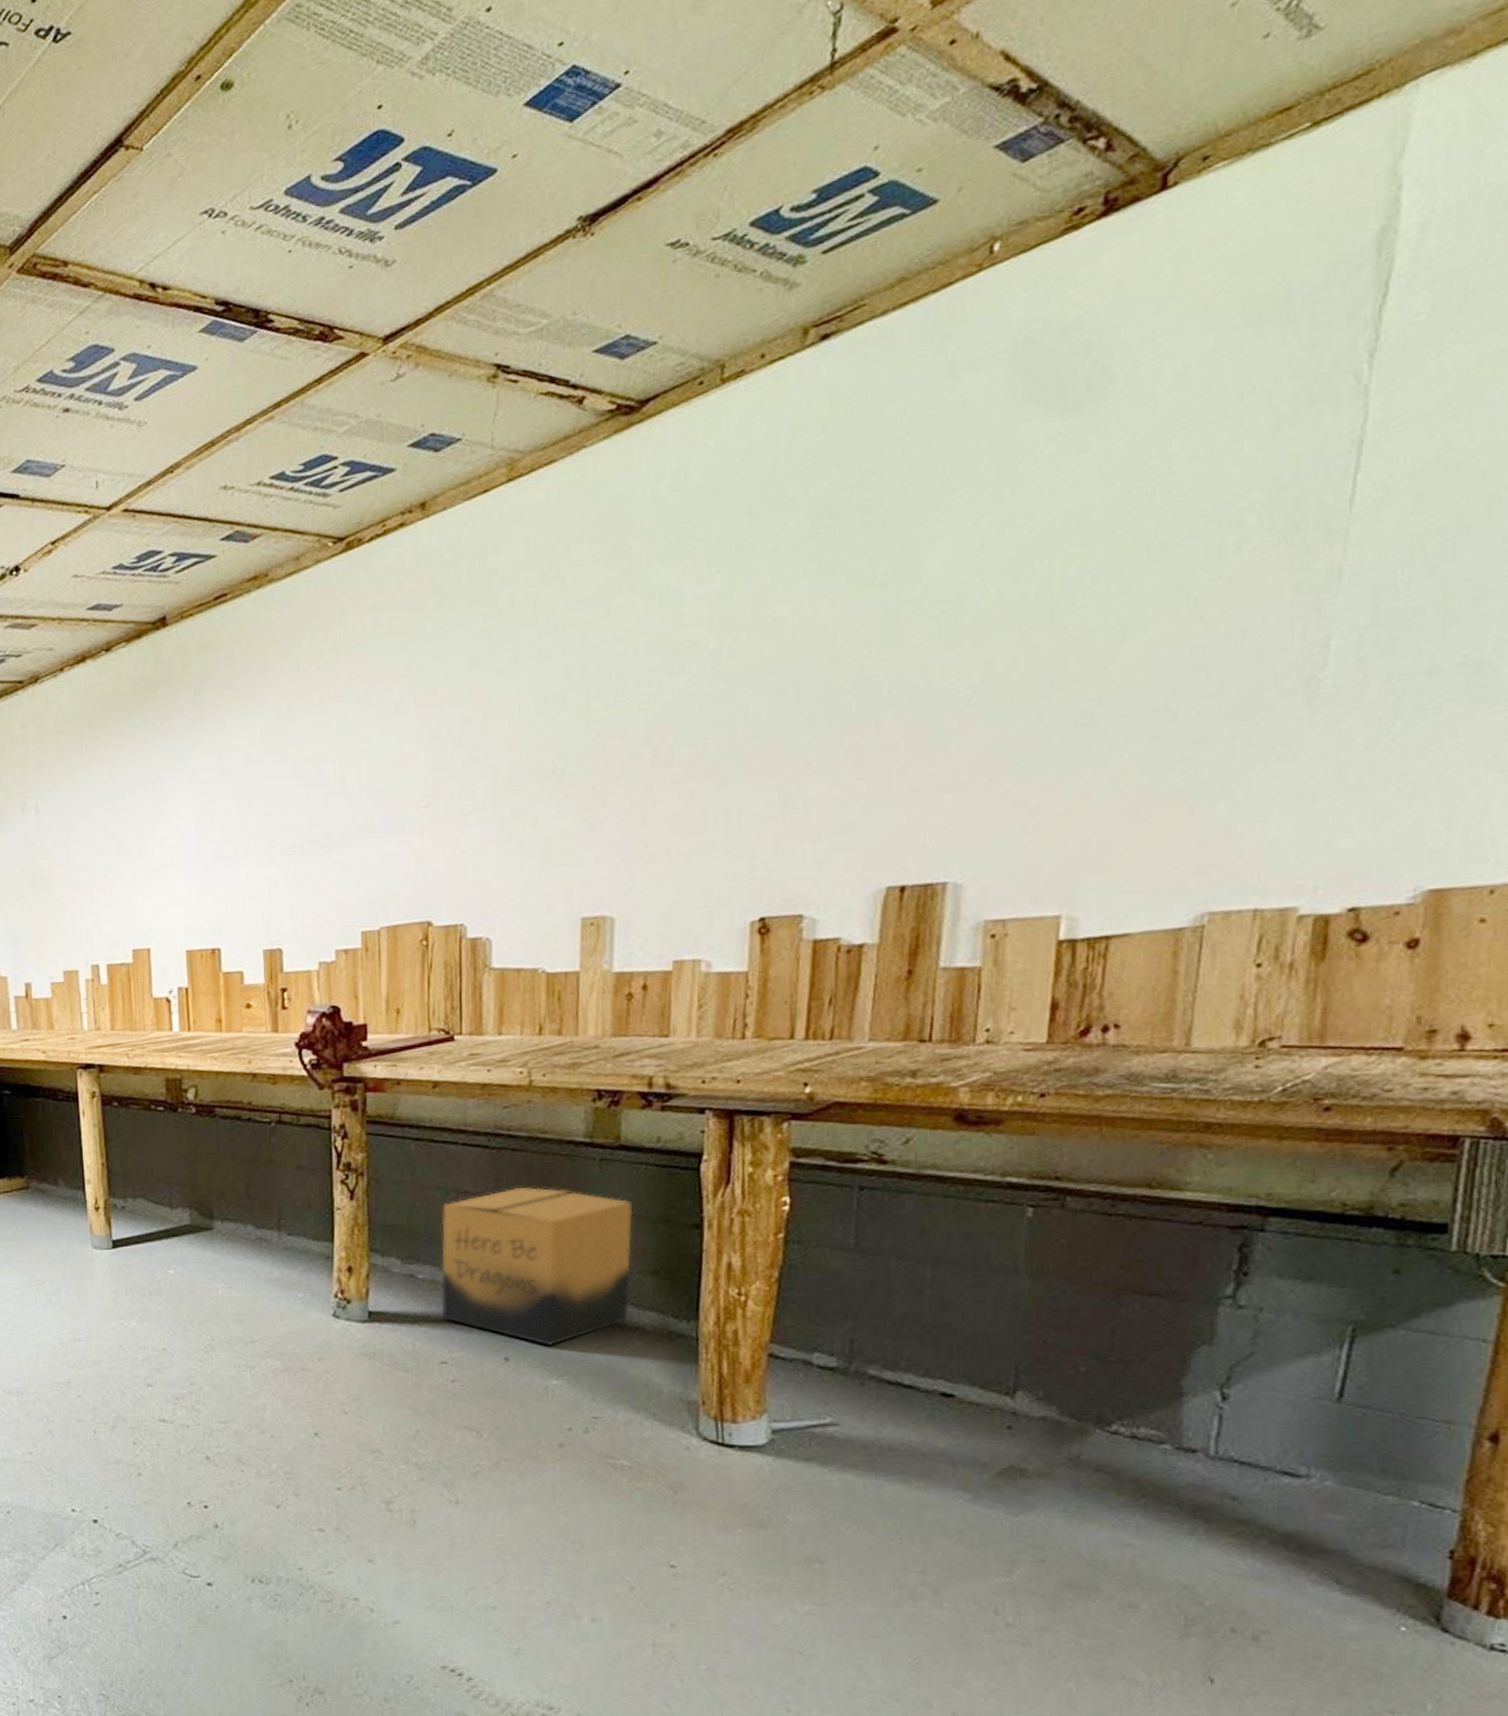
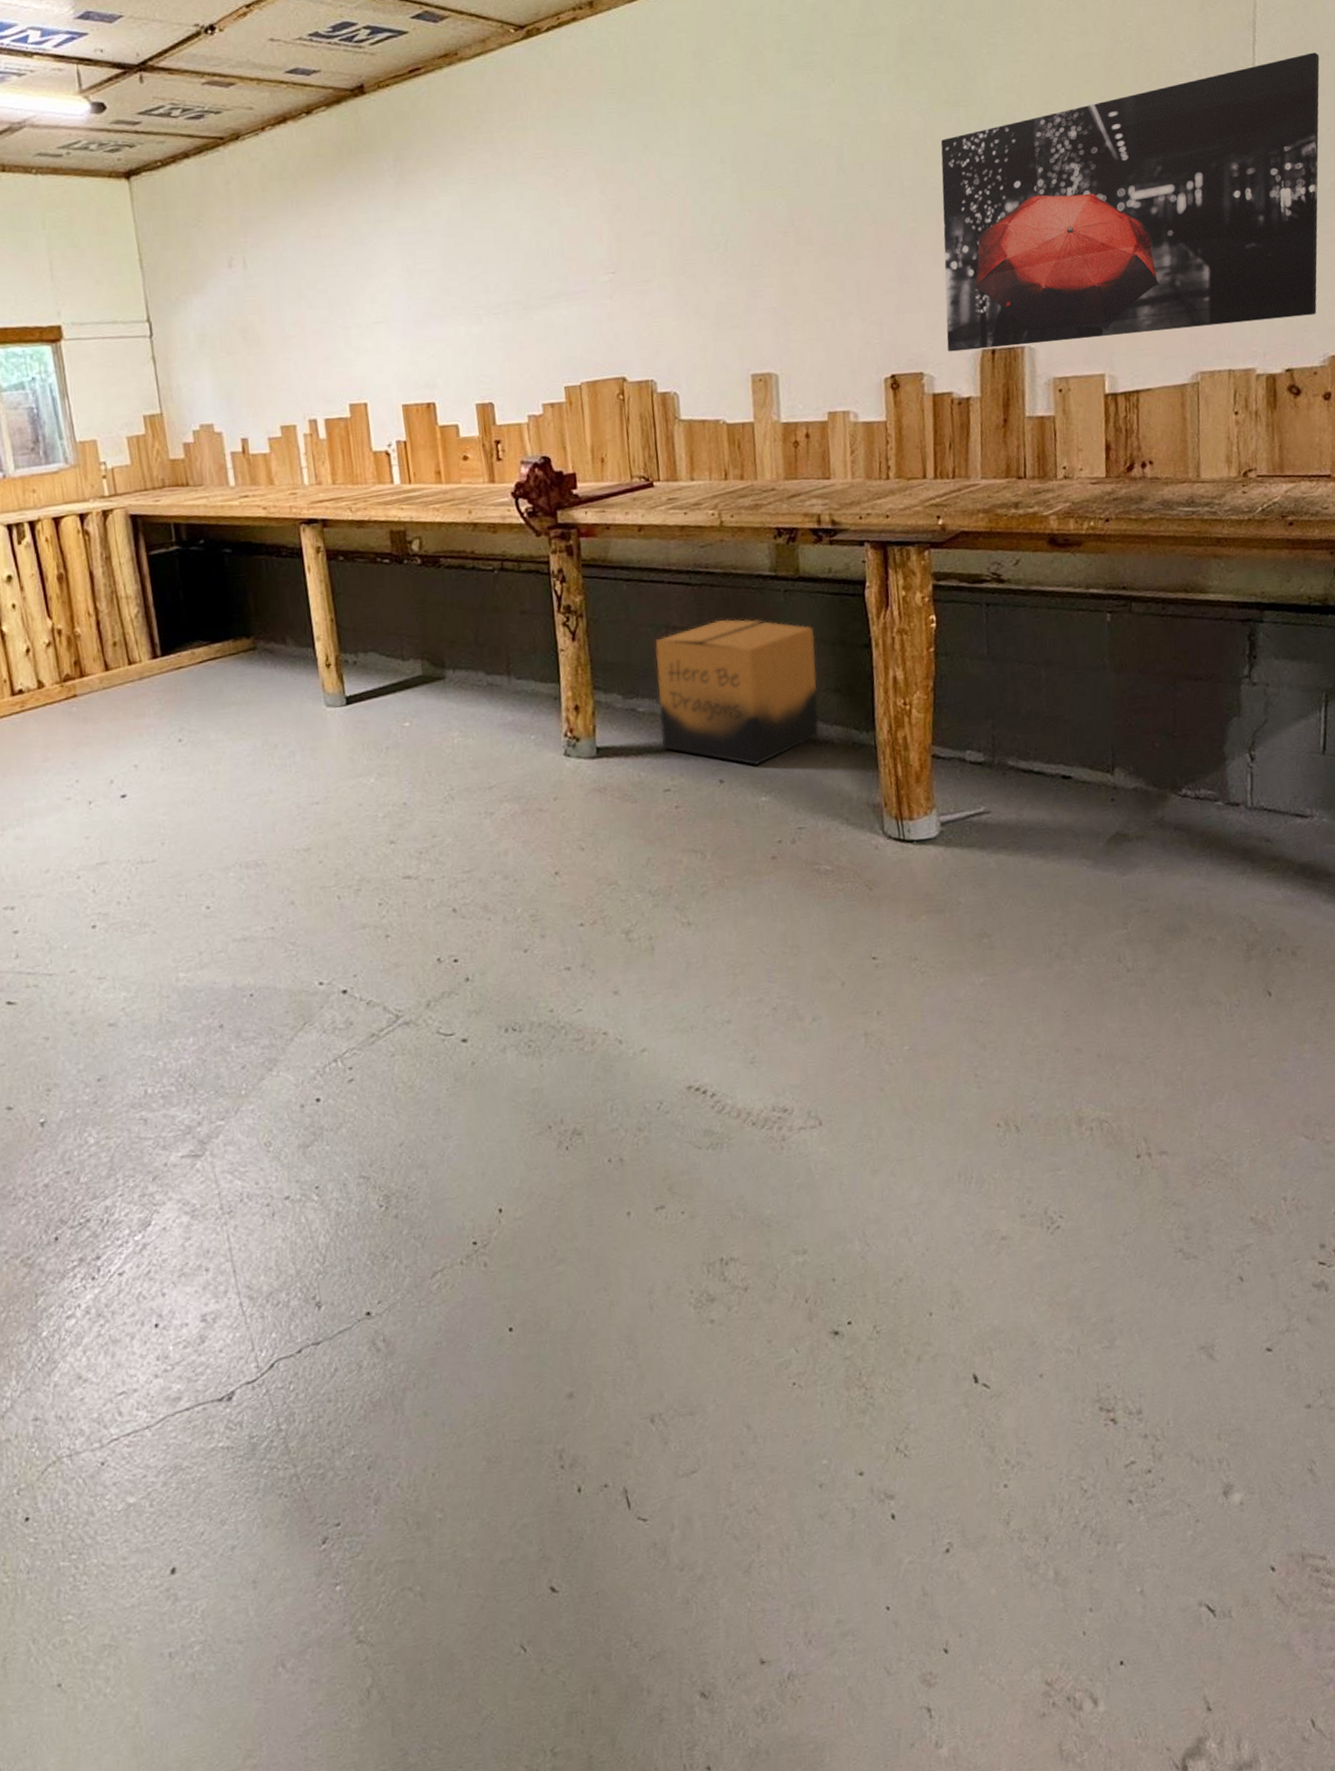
wall art: none [839,474,1467,891] -> present [940,52,1320,352]

